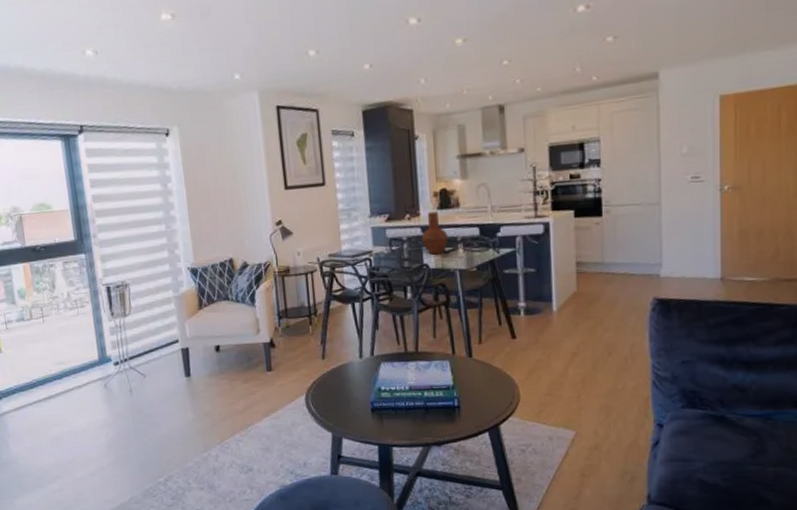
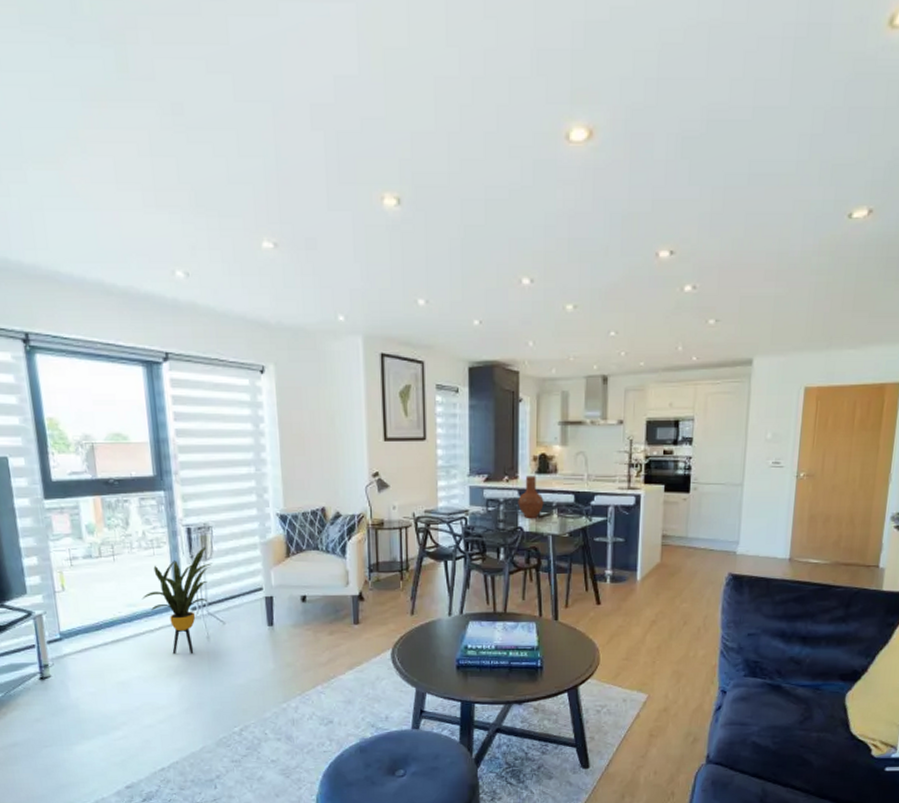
house plant: none [69,304,132,409] -> present [142,547,213,655]

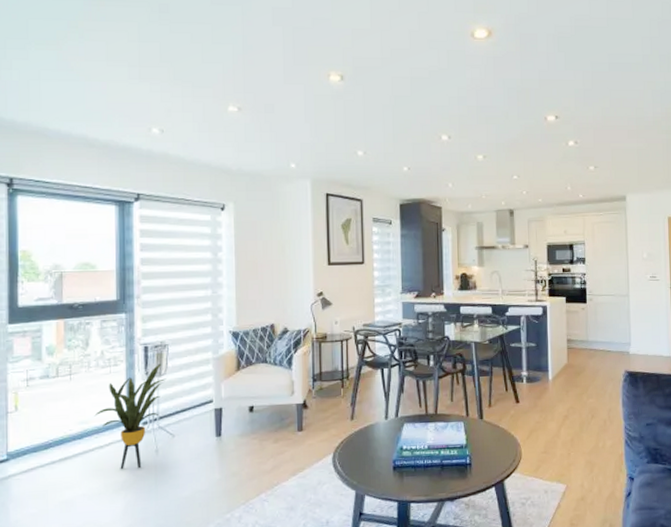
vase: present [518,475,544,519] -> none [444,292,466,330]

